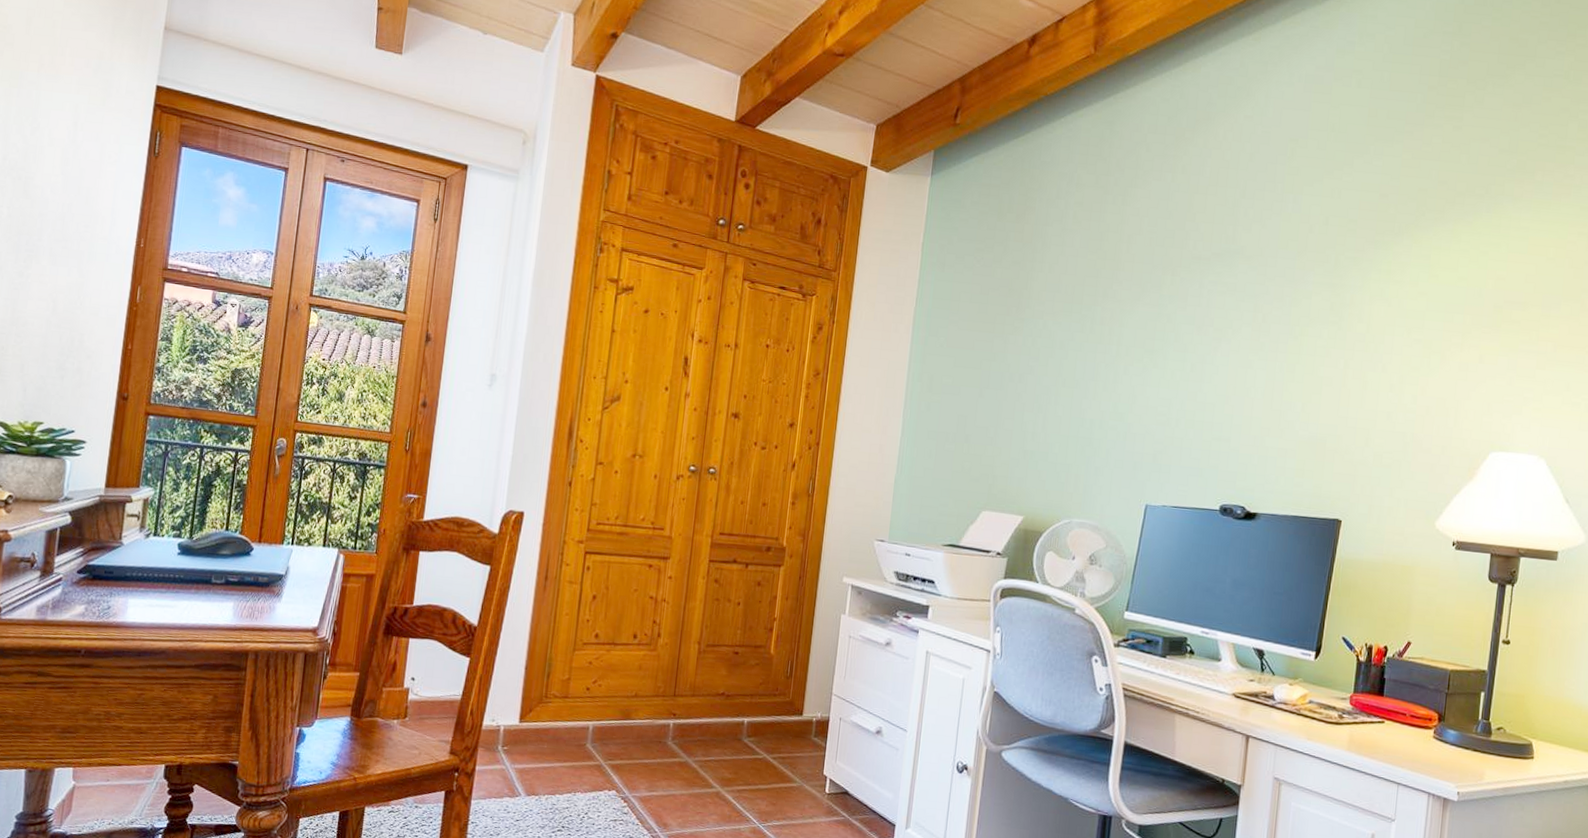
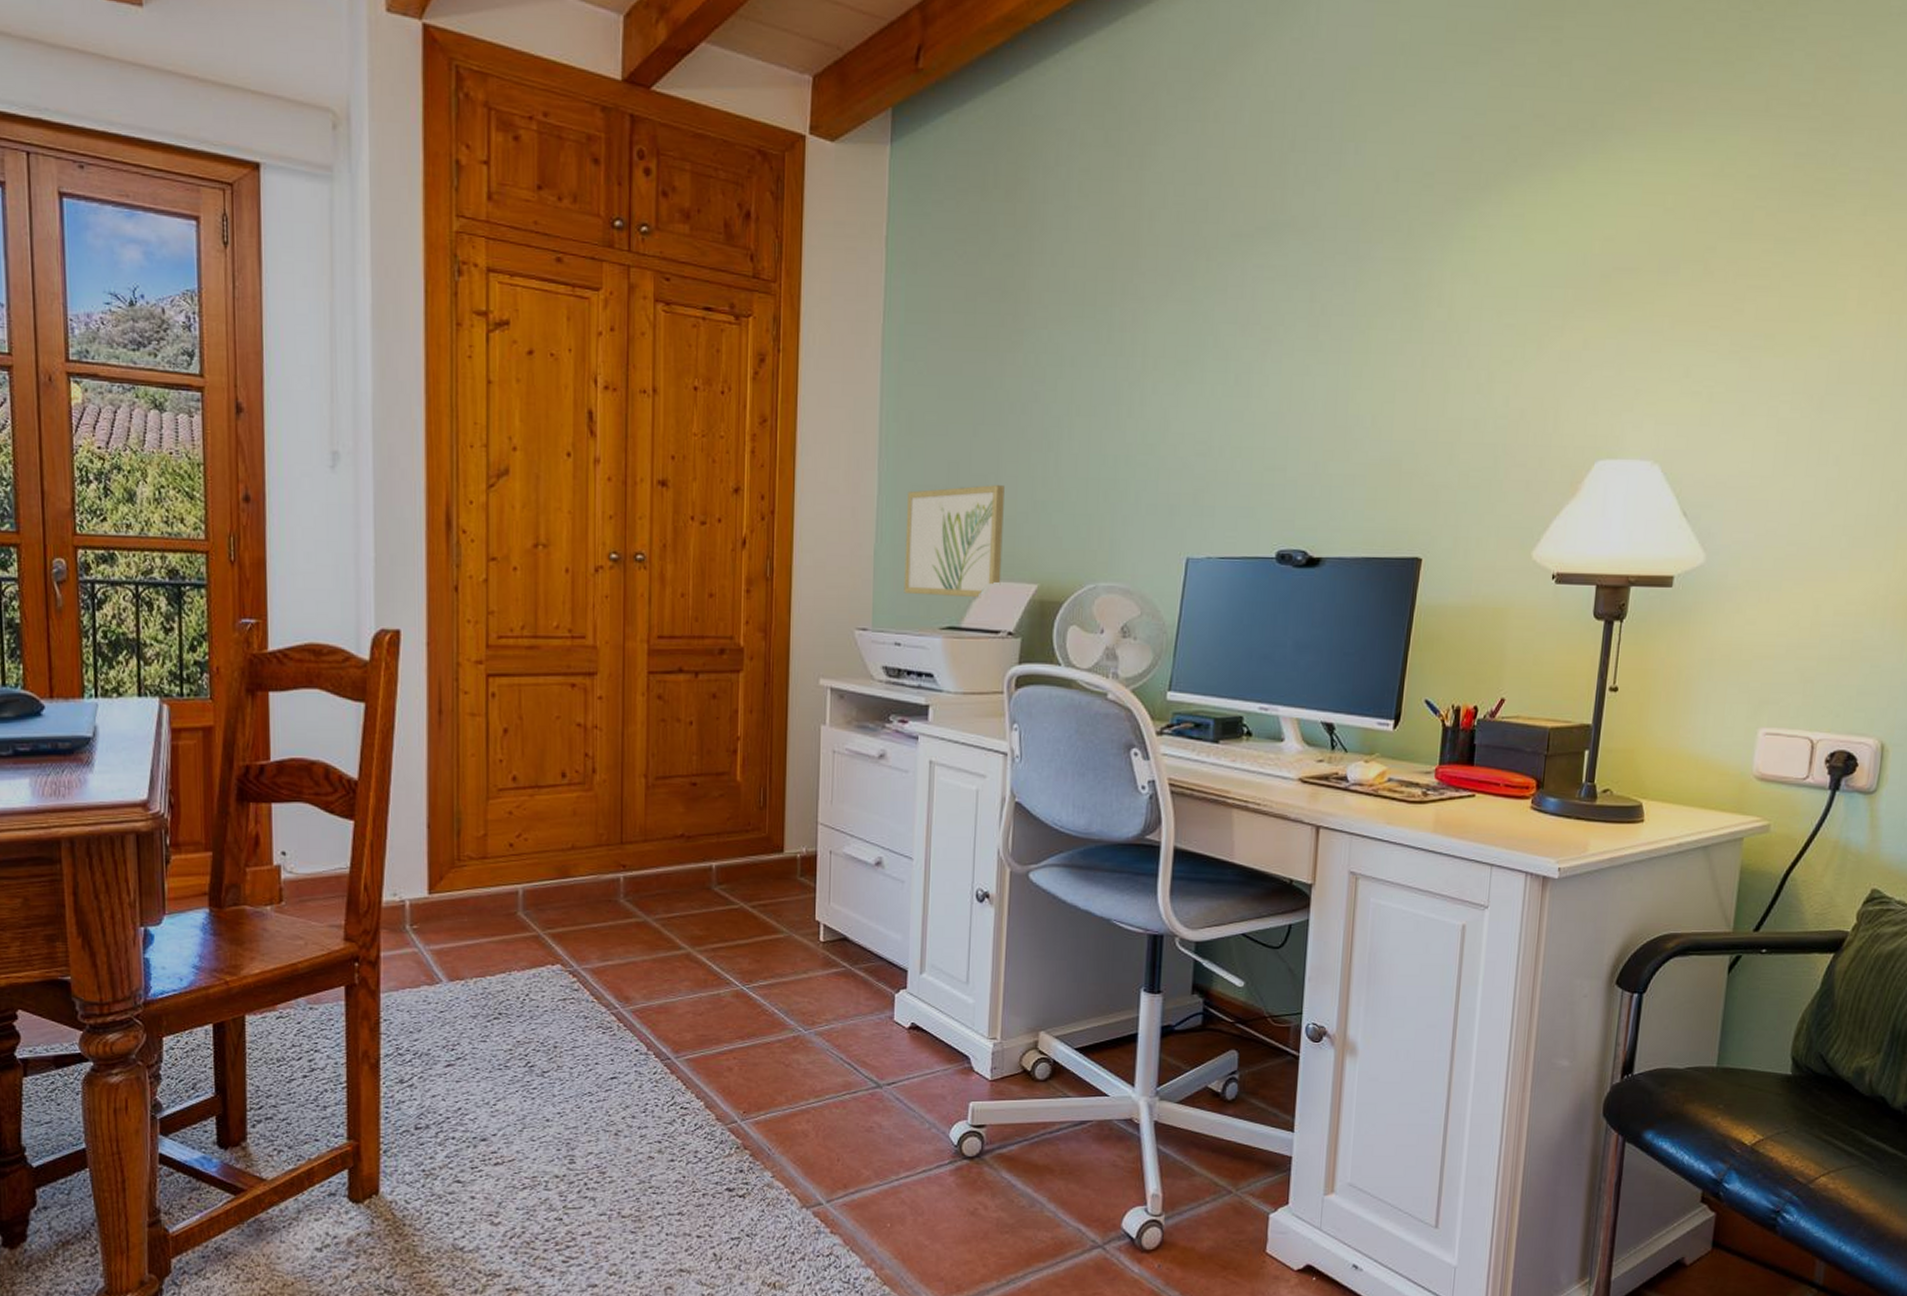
wall art: none [916,435,1002,524] -> present [904,485,1005,598]

